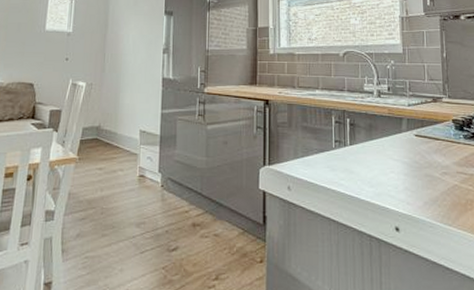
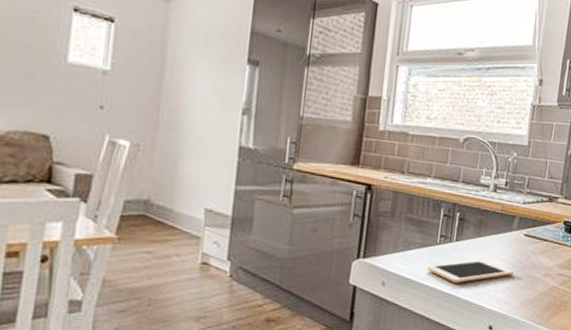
cell phone: none [327,161,411,185] -> present [427,260,514,283]

